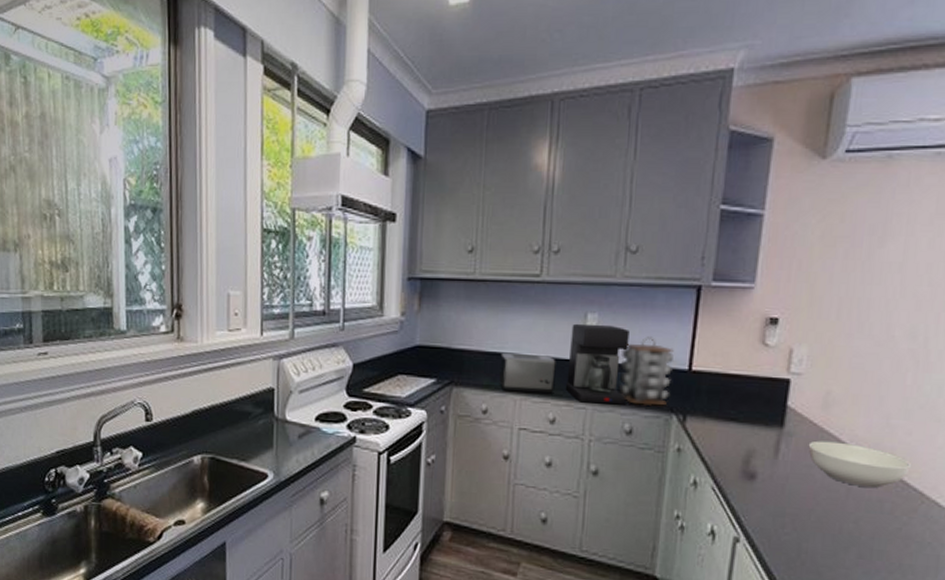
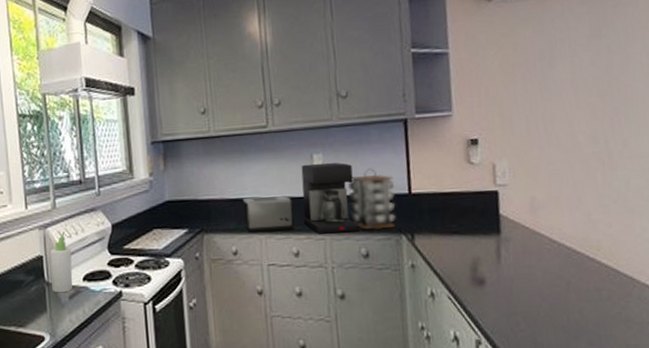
bottle: none [280,364,306,431] -> present [50,231,73,293]
bowl: present [808,440,912,489] -> none [524,241,618,280]

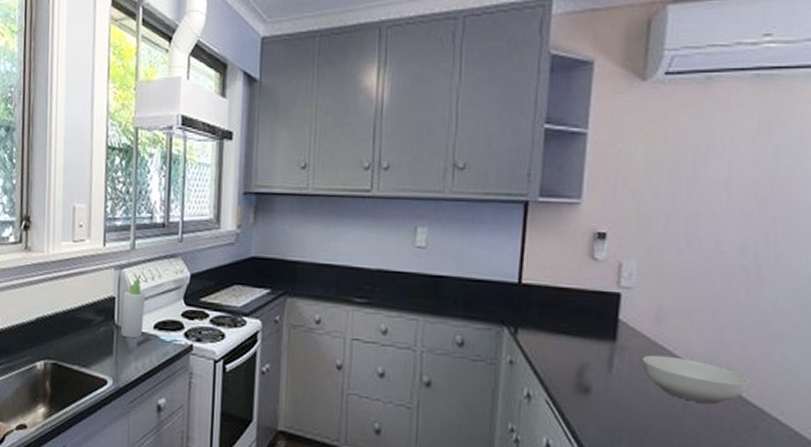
toaster: present [242,195,294,232] -> none [332,264,388,305]
coffee maker: present [301,162,359,234] -> none [396,236,459,317]
spice rack: present [347,168,397,231] -> none [449,250,503,319]
bowl: none [524,241,618,280] -> present [642,355,750,405]

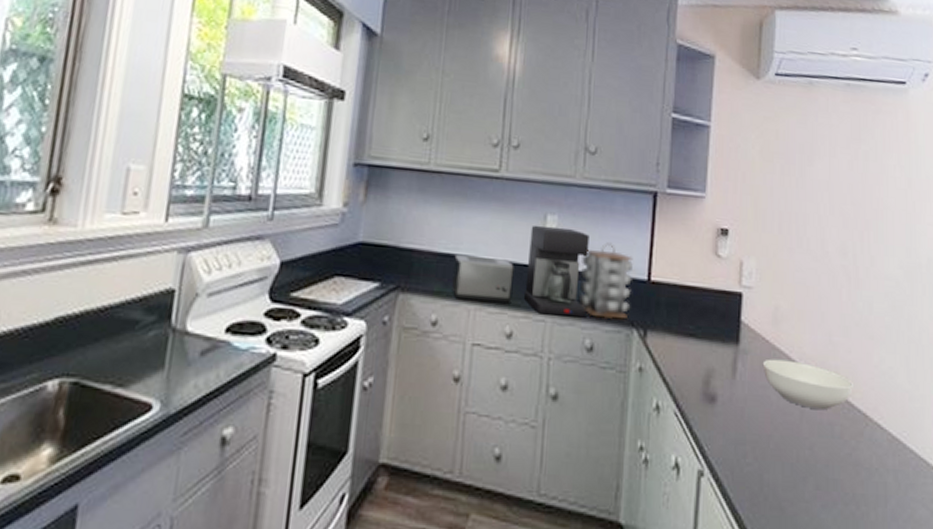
bottle: present [120,274,145,339] -> none [177,260,217,346]
toaster: none [332,264,388,305] -> present [451,254,514,304]
coffee maker: none [396,236,459,317] -> present [523,225,589,318]
spice rack: none [449,250,503,319] -> present [578,242,633,320]

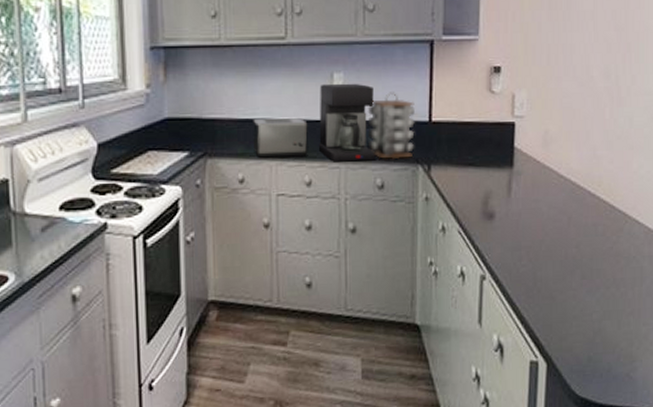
bowl: present [762,359,855,411] -> none [534,176,616,215]

